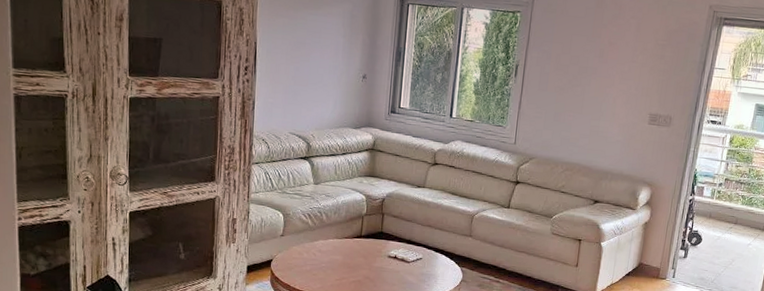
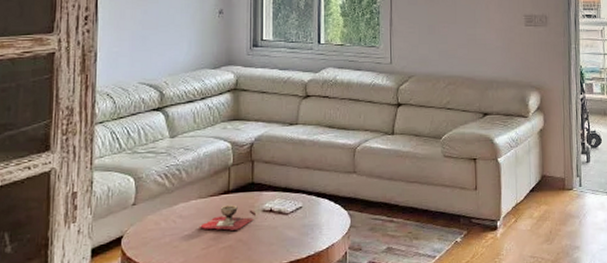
decorative bowl: none [334,247,383,269] -> present [199,204,257,231]

